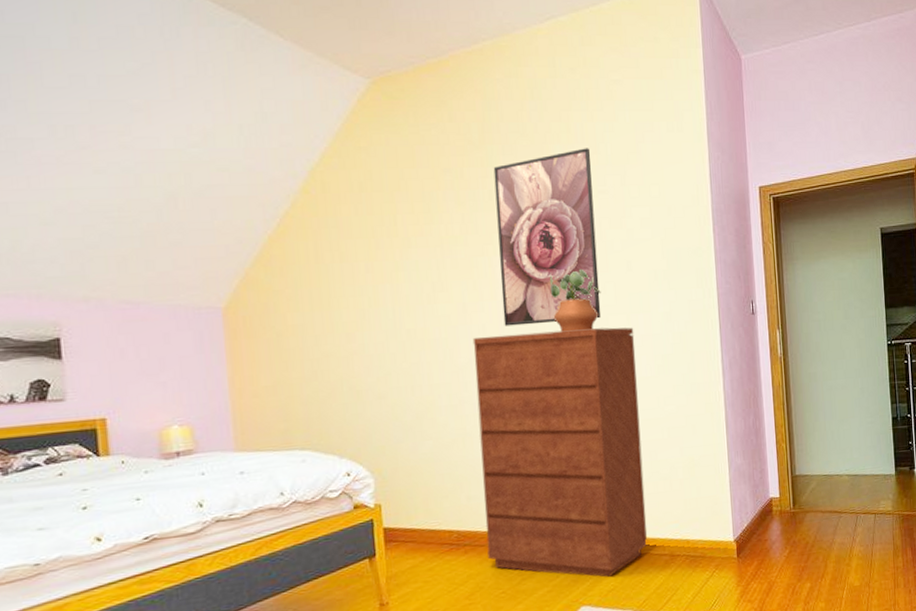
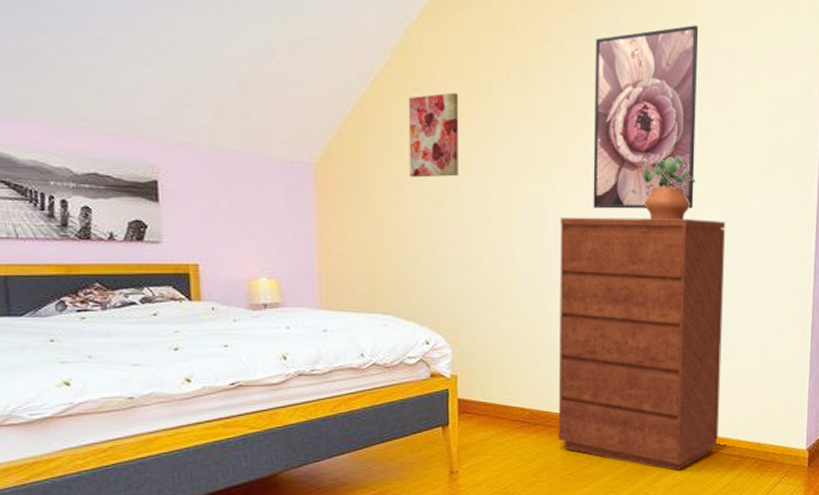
wall art: none [314,227,369,312] -> present [408,92,459,178]

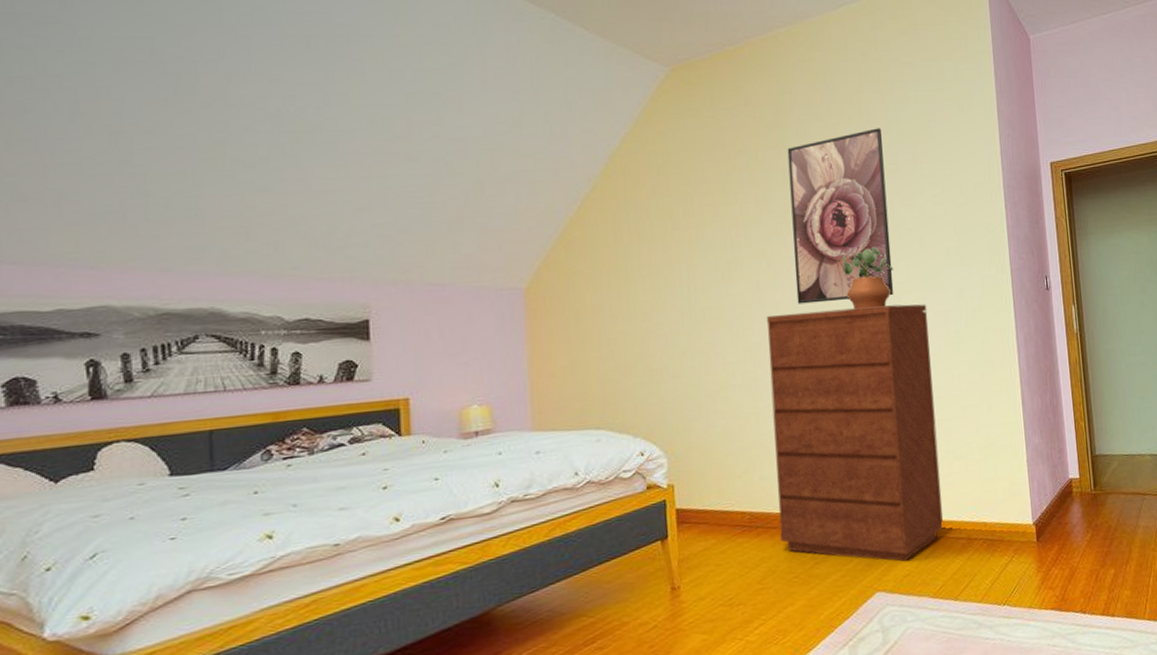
wall art: present [408,92,459,178] -> none [613,209,665,292]

